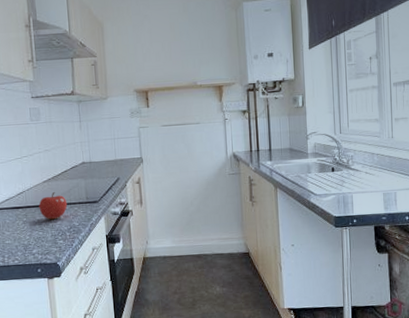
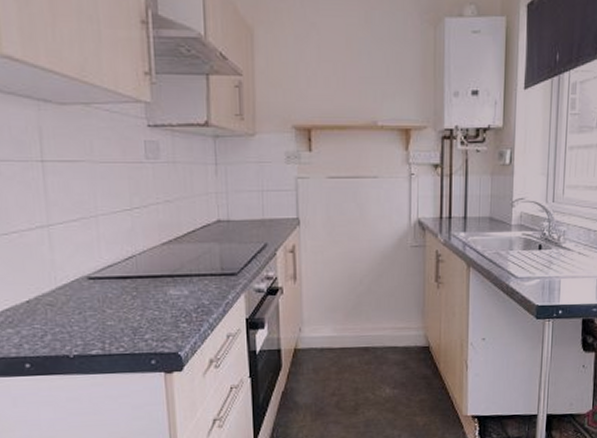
fruit: present [38,192,68,220] -> none [154,259,195,296]

